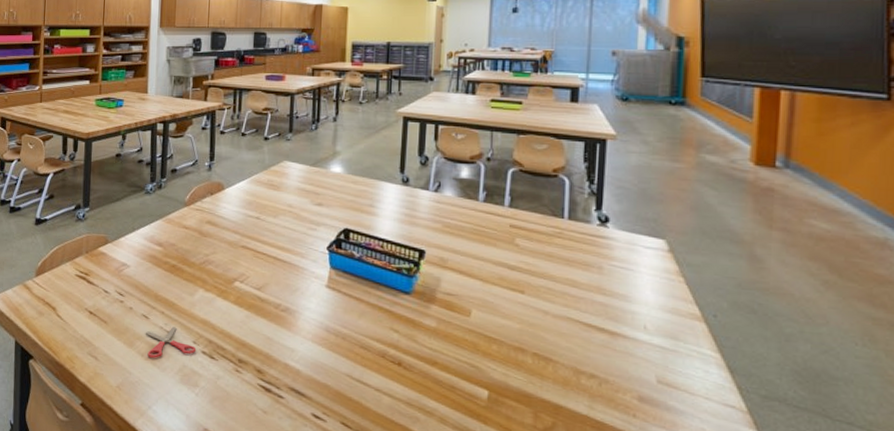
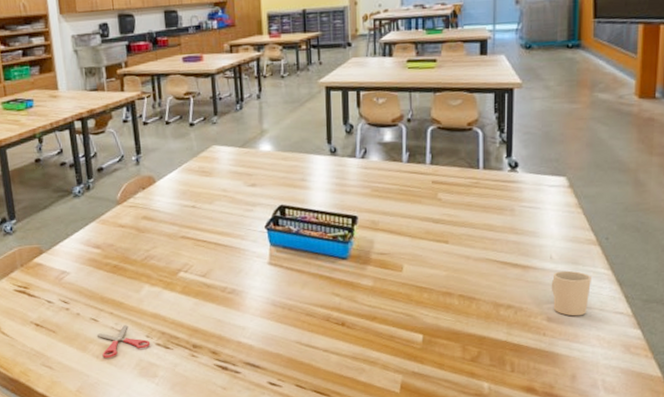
mug: none [644,344,695,402] -> present [551,270,591,316]

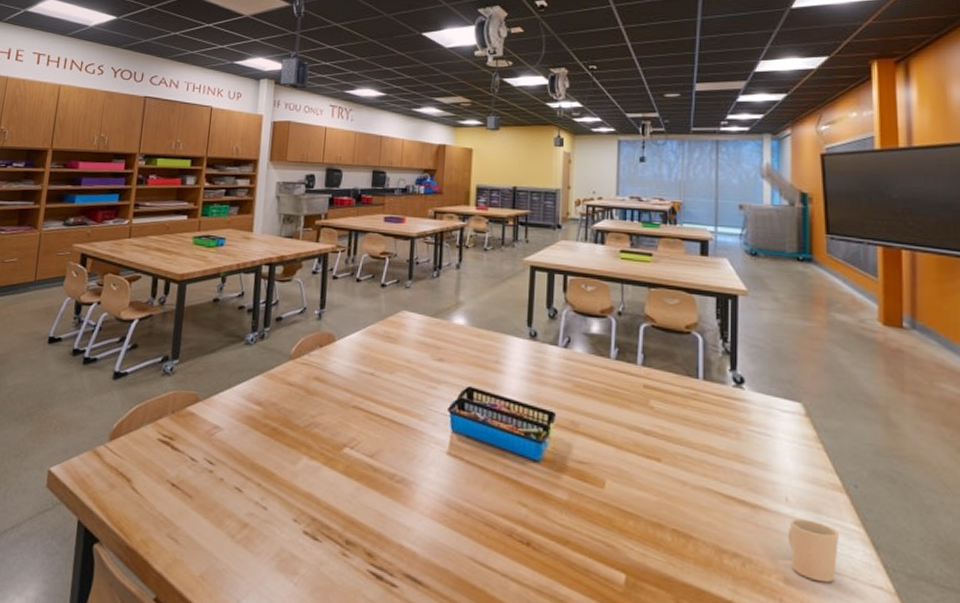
scissors: present [97,325,151,358] -> none [238,502,297,540]

